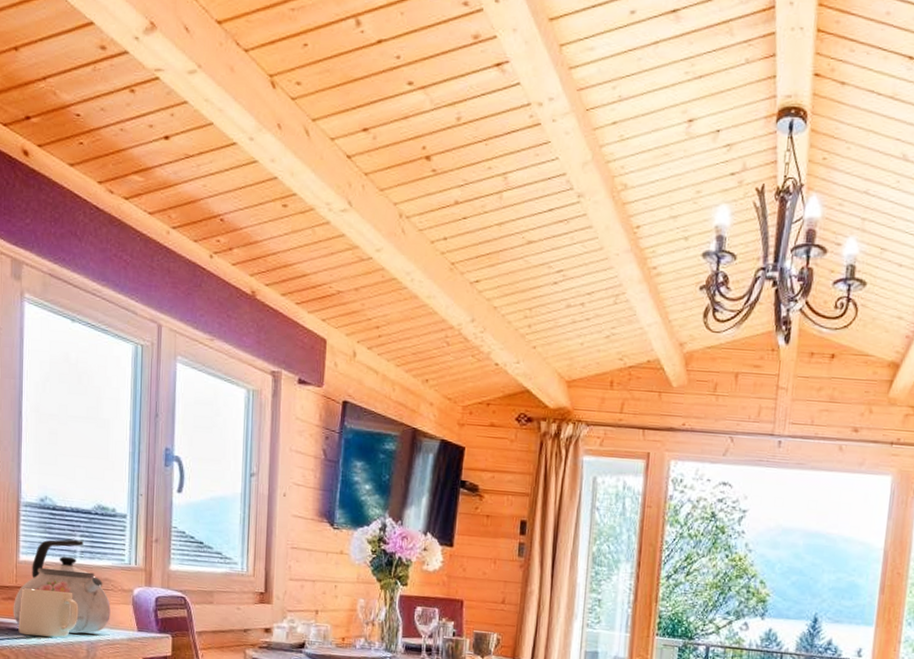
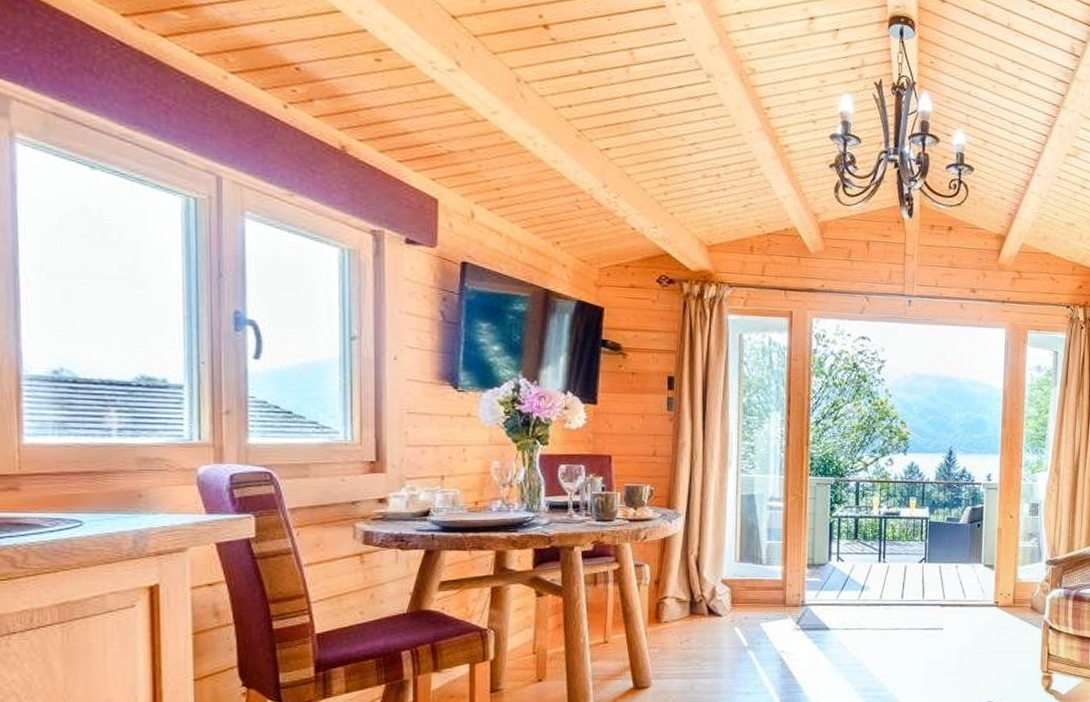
kettle: present [13,539,111,634] -> none [16,415,166,524]
mug: present [18,588,79,638] -> none [25,475,119,531]

